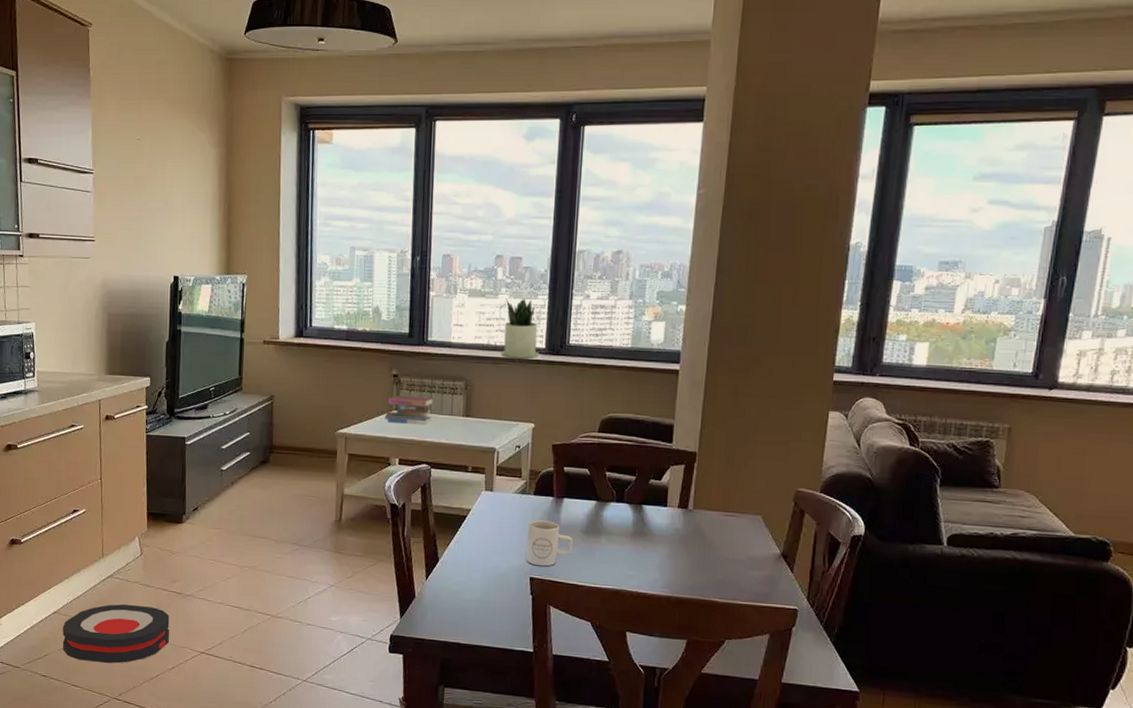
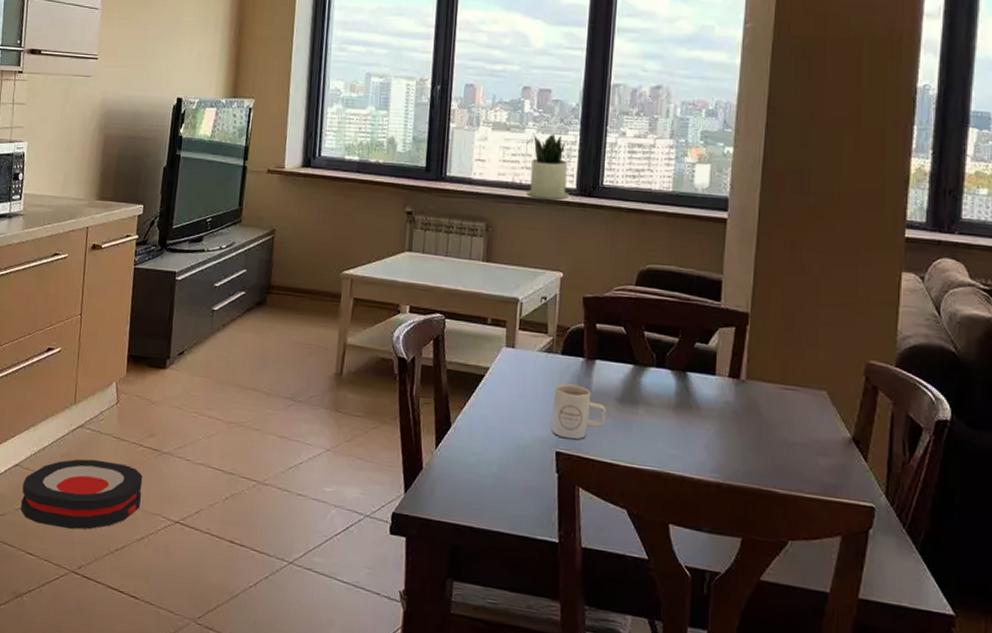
books: present [385,395,434,426] -> none [396,234,451,270]

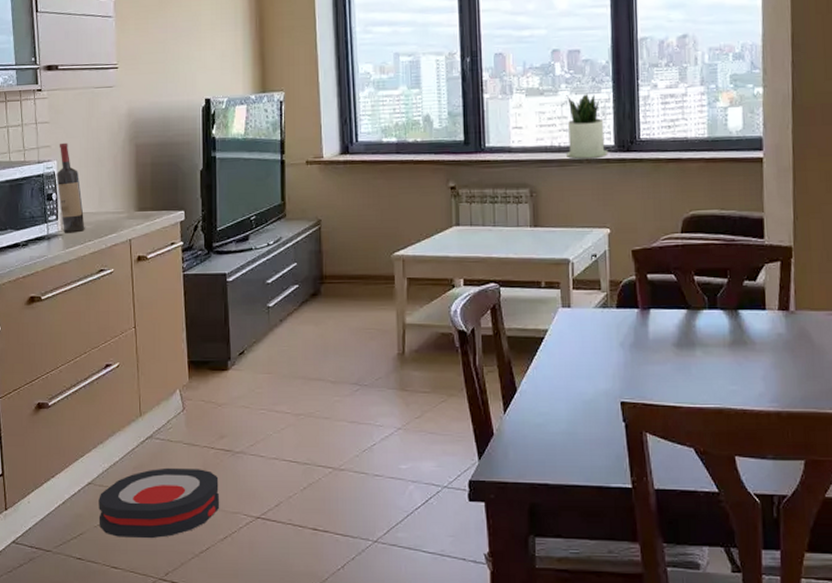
wine bottle: none [24,125,47,215] -> present [56,142,85,234]
mug: present [551,383,607,441] -> none [612,336,666,390]

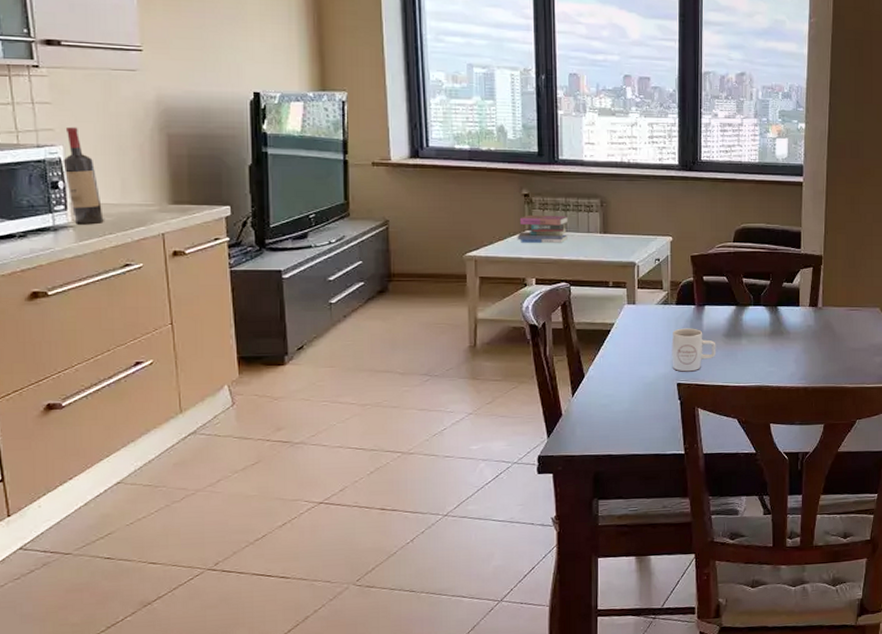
robot vacuum: present [98,467,220,539] -> none [131,461,278,533]
books: none [445,208,497,241] -> present [518,214,569,244]
planter: present [565,93,609,161] -> none [634,116,674,177]
mug: none [612,336,666,390] -> present [671,328,716,373]

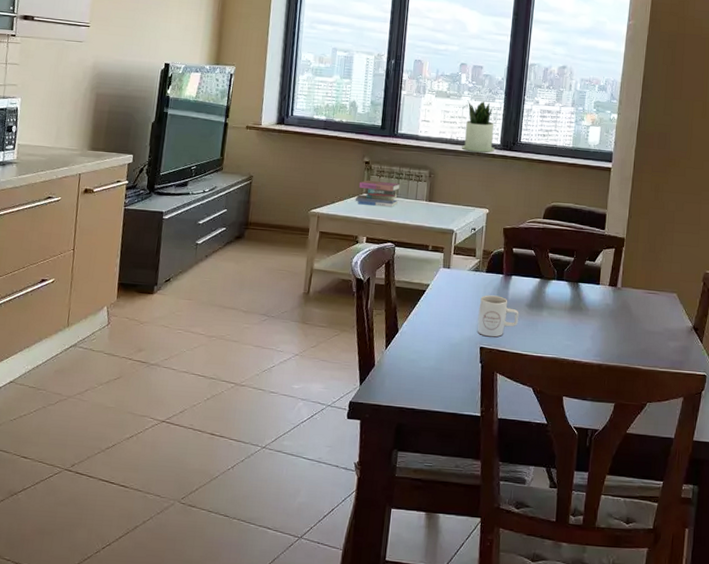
wine bottle: present [63,126,104,226] -> none [18,83,40,163]
planter: none [634,116,674,177] -> present [461,100,496,154]

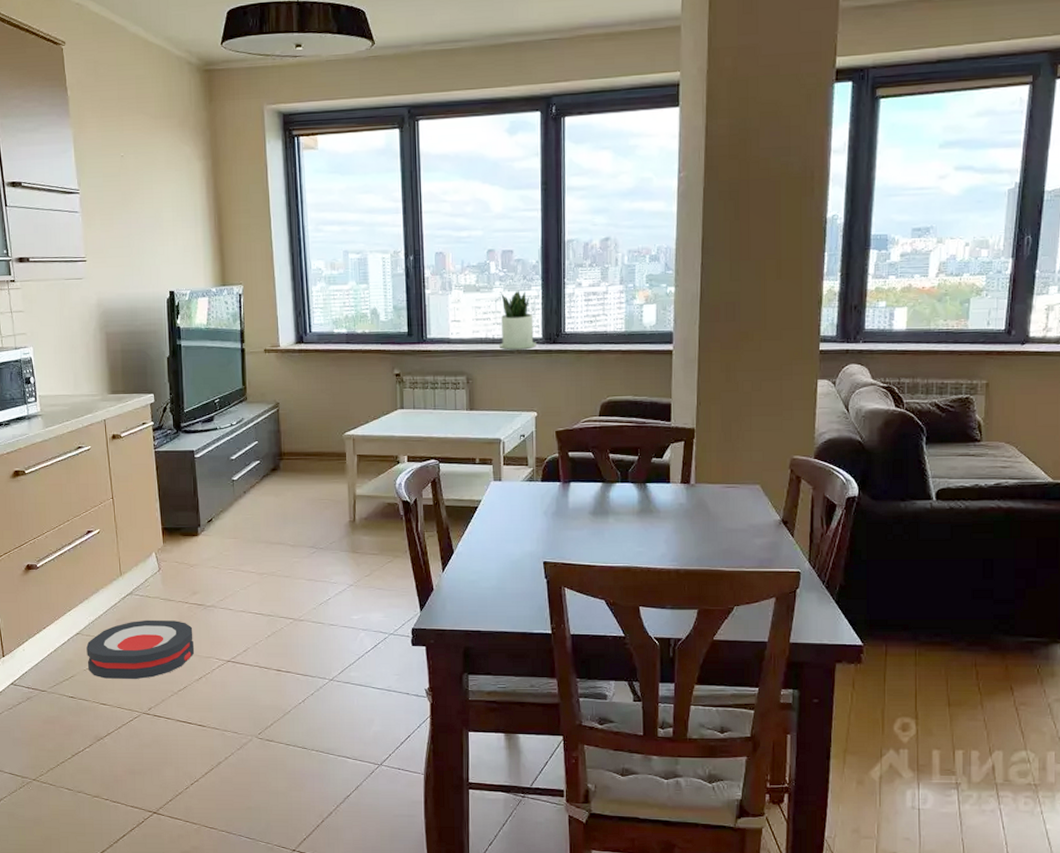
robot vacuum: none [15,373,132,434] -> present [86,619,195,680]
books: present [356,180,401,208] -> none [391,393,437,422]
mug: present [477,295,519,338] -> none [537,505,583,551]

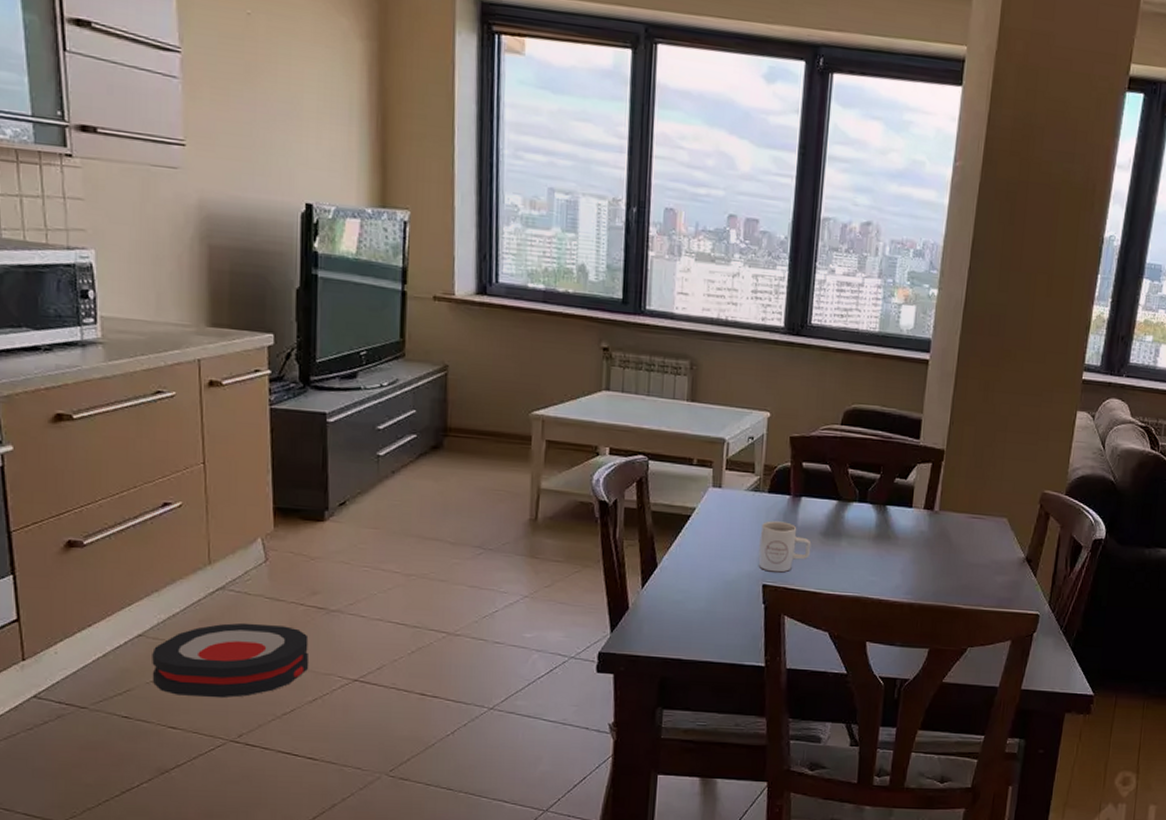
planter: present [498,290,538,351] -> none [732,267,778,339]
mug: none [537,505,583,551] -> present [758,521,812,574]

